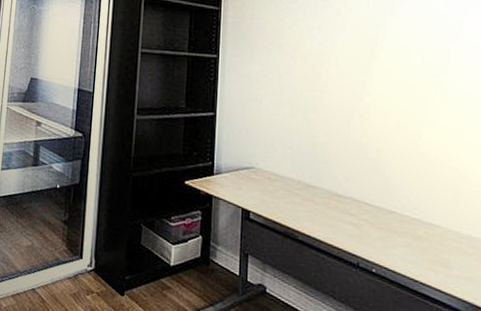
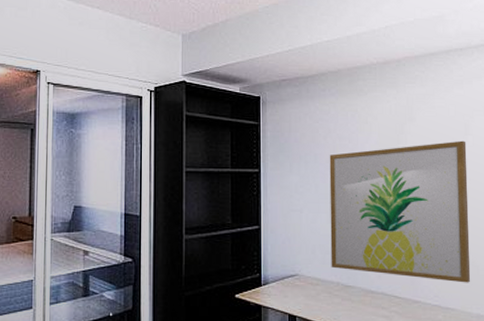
wall art: none [292,38,461,199] -> present [329,140,471,283]

